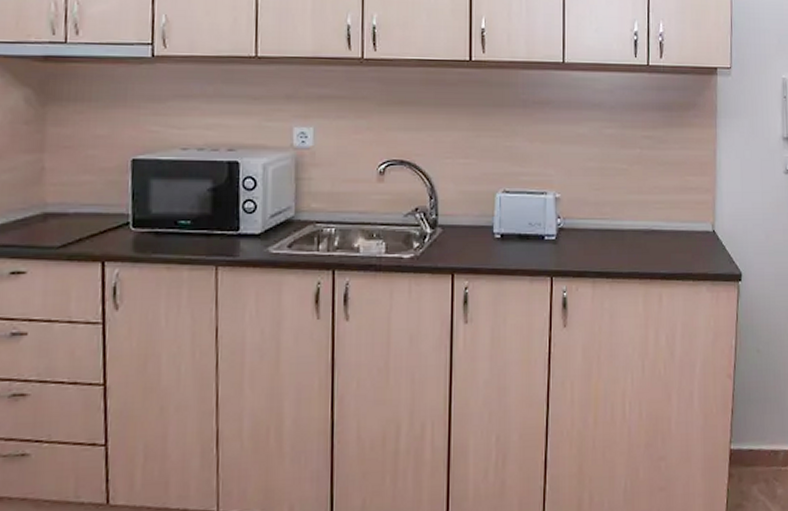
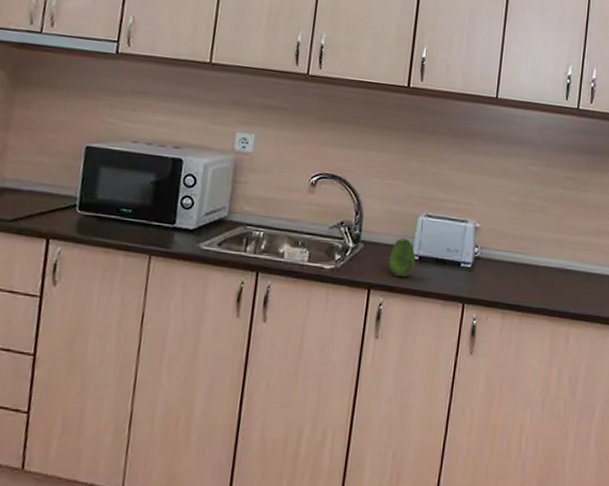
fruit: none [470,218,498,258] -> present [388,238,416,278]

